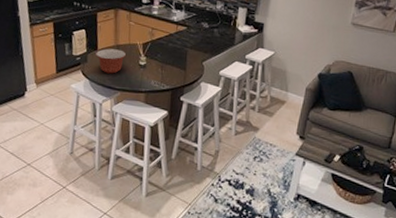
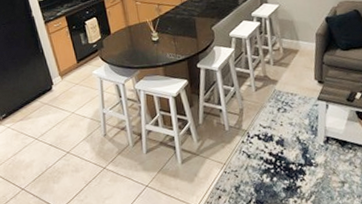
mixing bowl: present [96,48,126,74] -> none [110,30,138,55]

